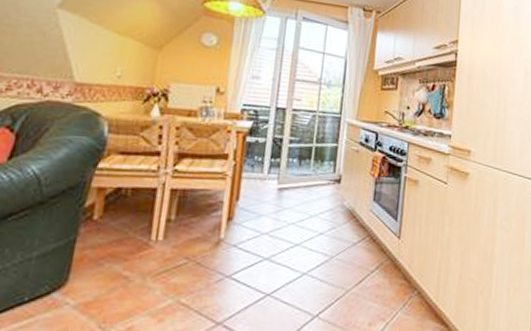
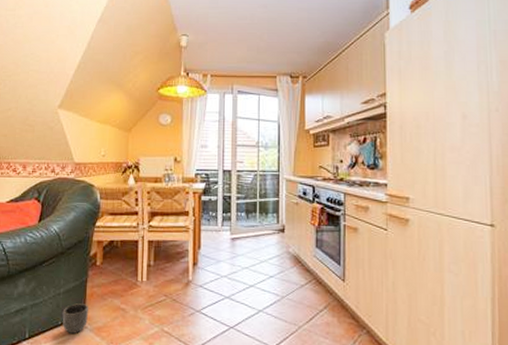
planter: none [30,271,74,314] -> present [62,303,88,335]

